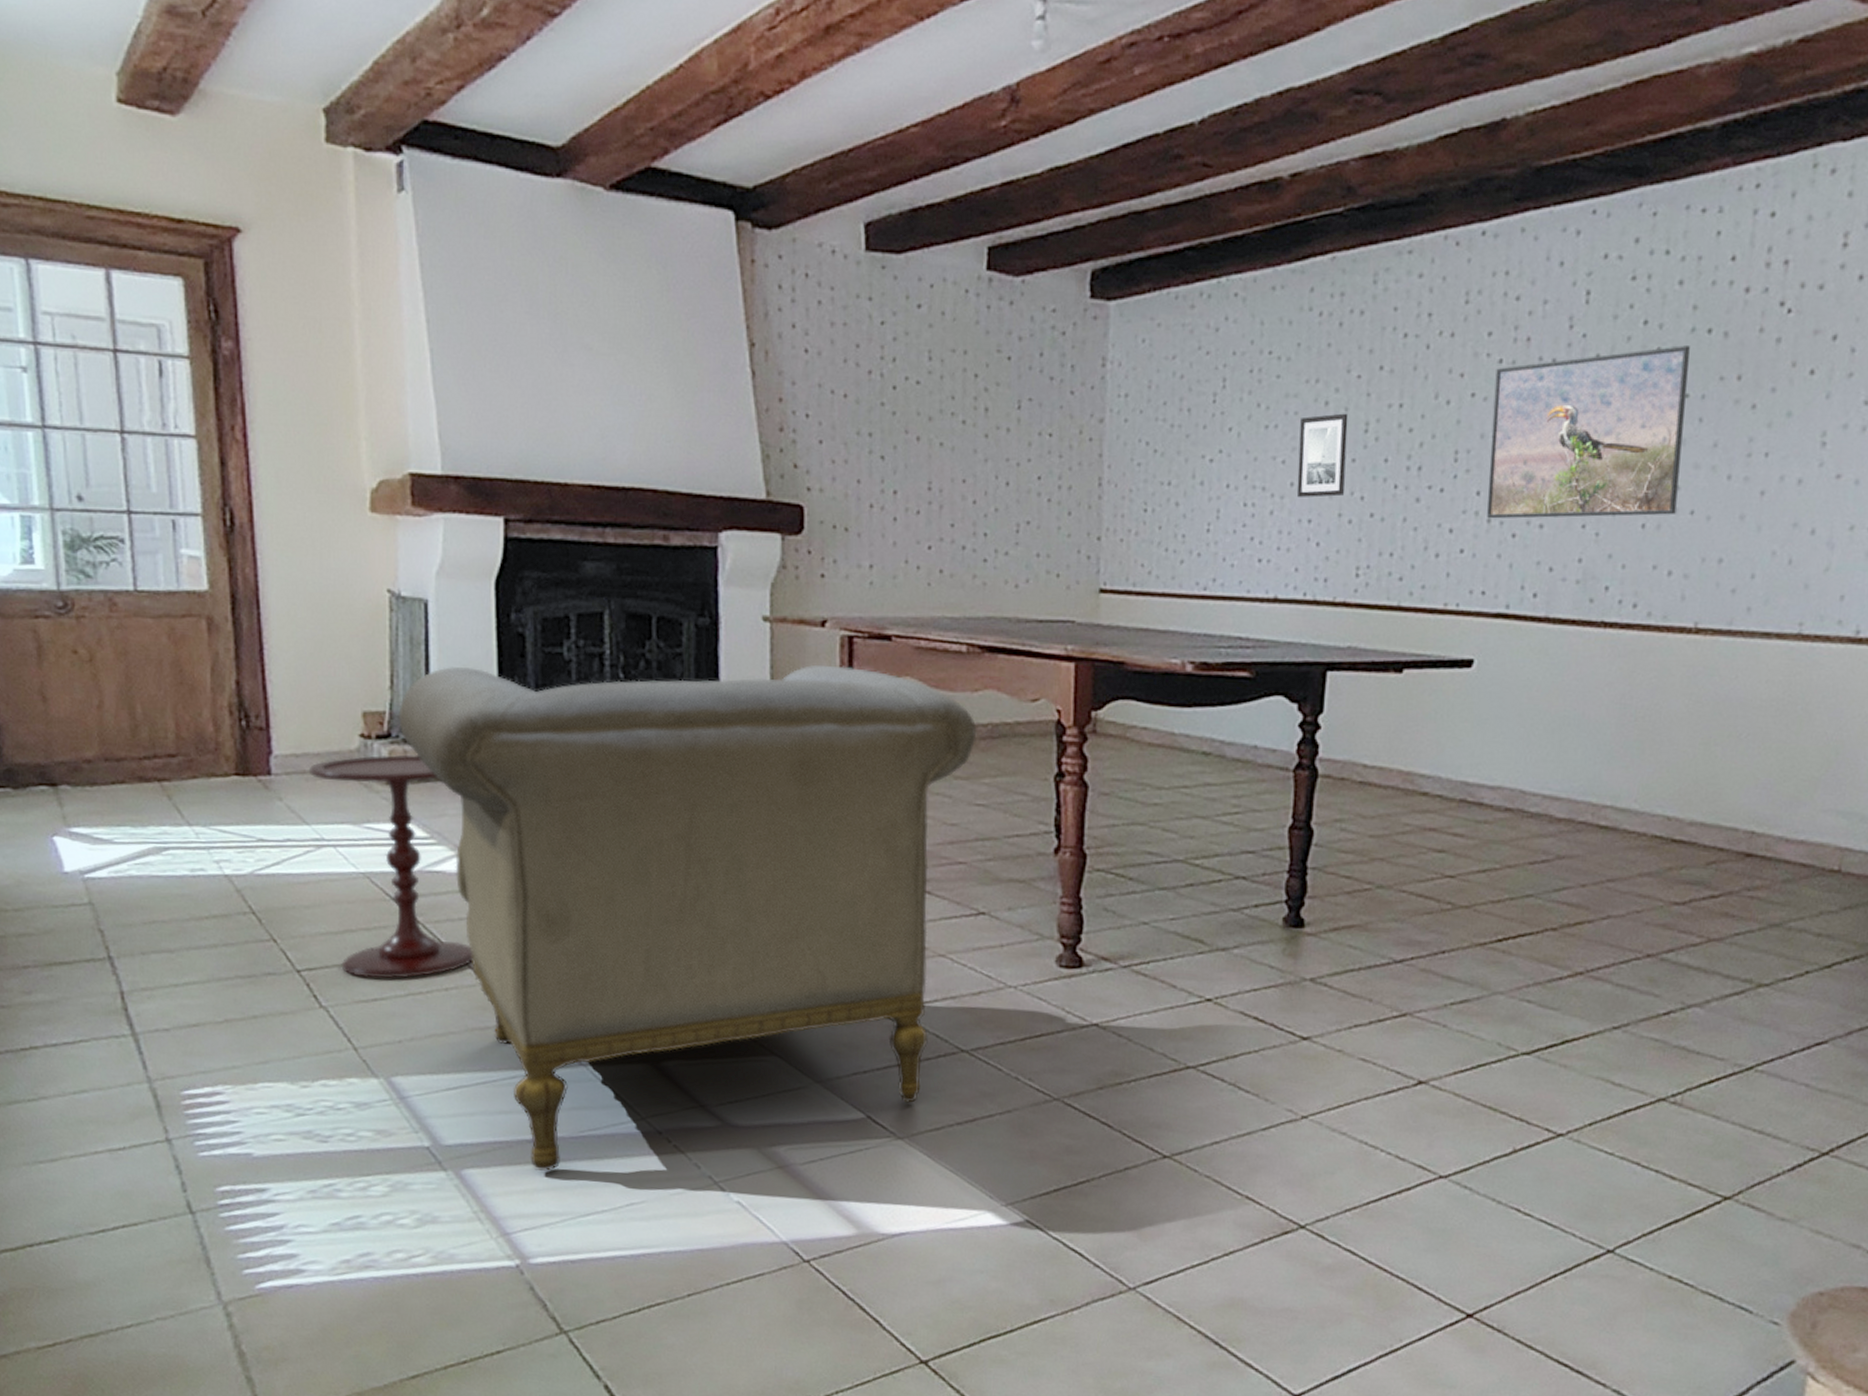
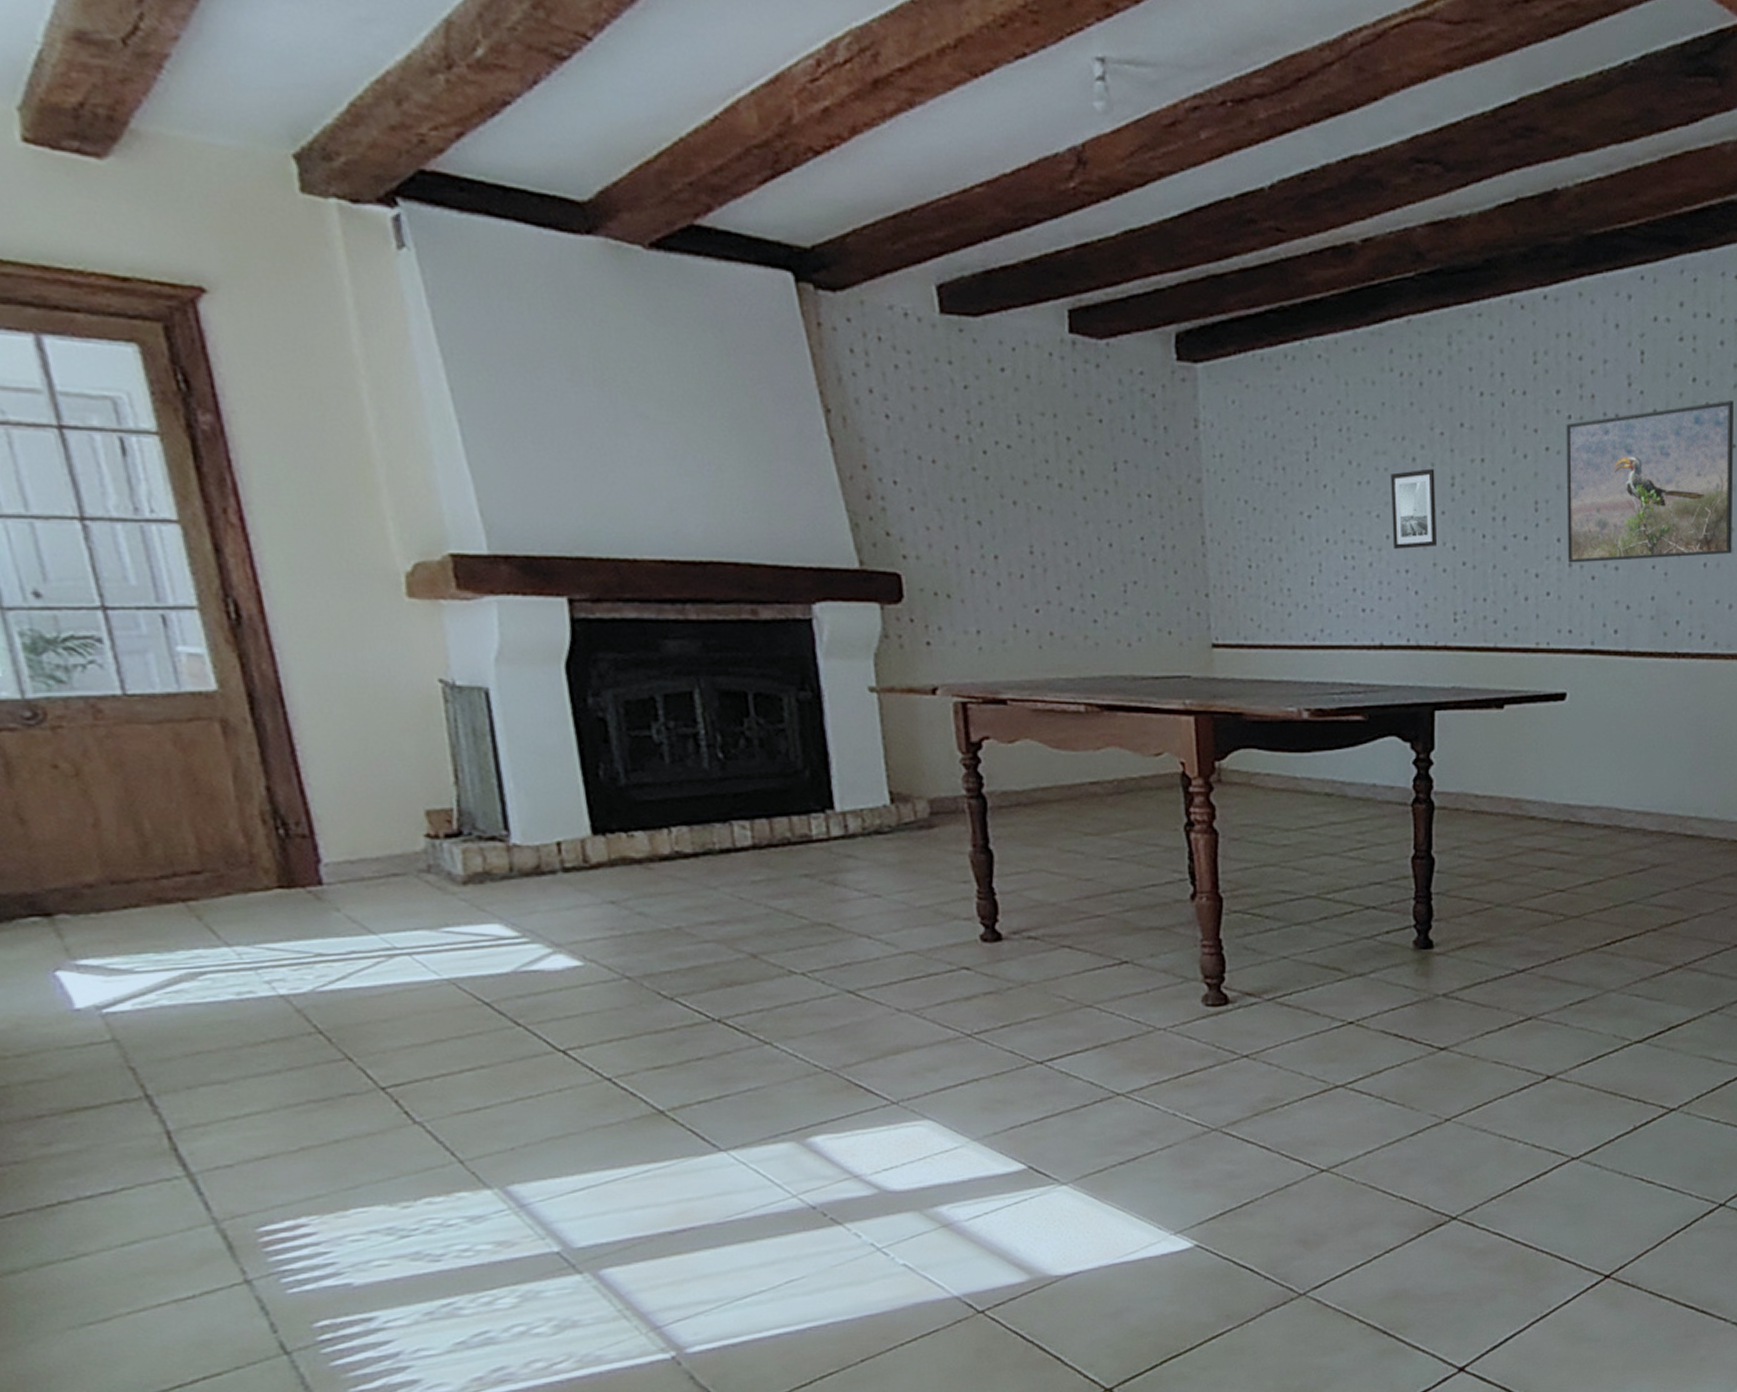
side table: present [308,753,473,979] -> none [368,850,587,1088]
armchair: present [397,664,977,1171] -> none [467,732,1103,1260]

